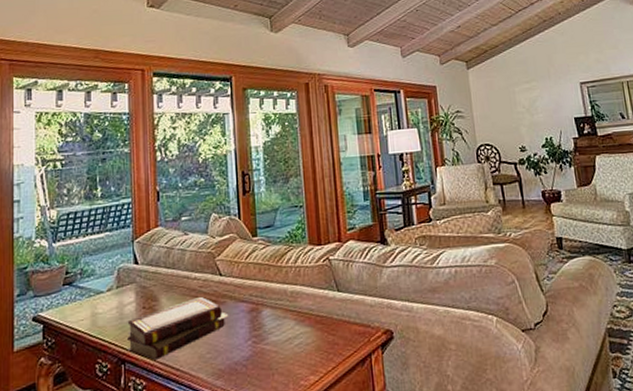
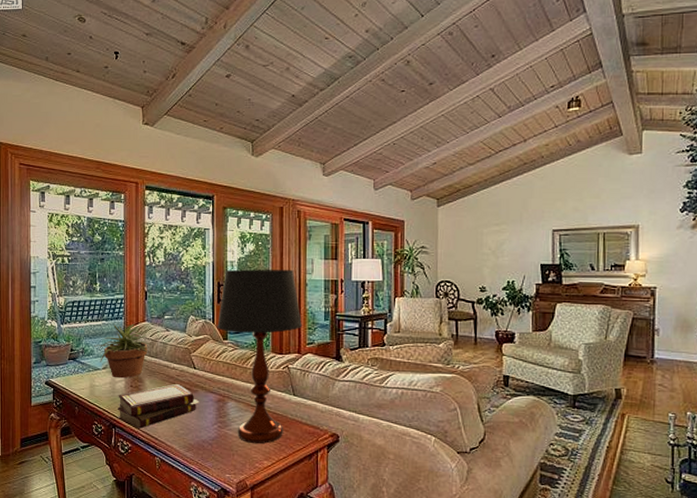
potted plant: none [96,231,168,301] -> present [94,323,152,379]
table lamp: none [244,148,340,357] -> present [217,269,302,444]

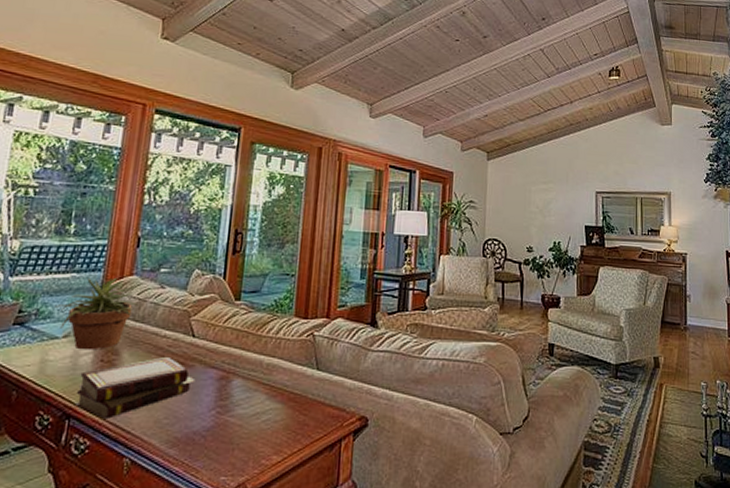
table lamp: present [217,269,302,444] -> none [228,215,334,434]

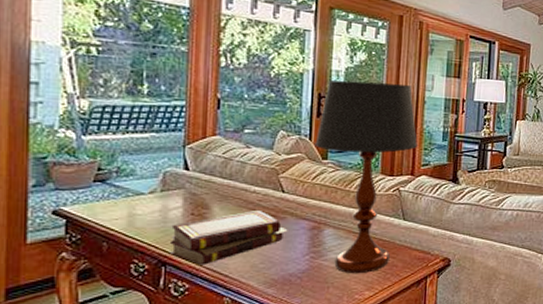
potted plant: present [55,277,139,350] -> none [136,137,225,205]
table lamp: none [228,215,334,434] -> present [315,79,417,274]

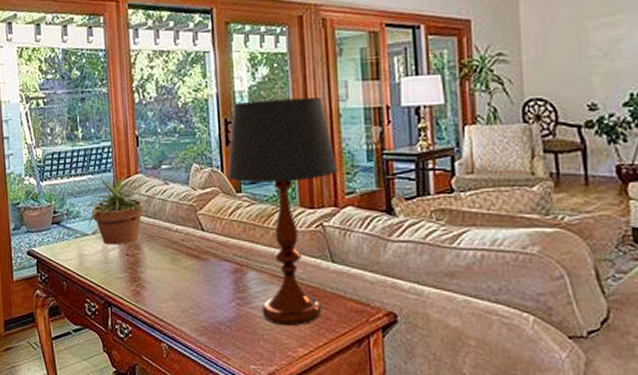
potted plant: none [136,137,225,205] -> present [80,176,149,246]
book set: present [170,211,288,265] -> none [112,251,212,308]

